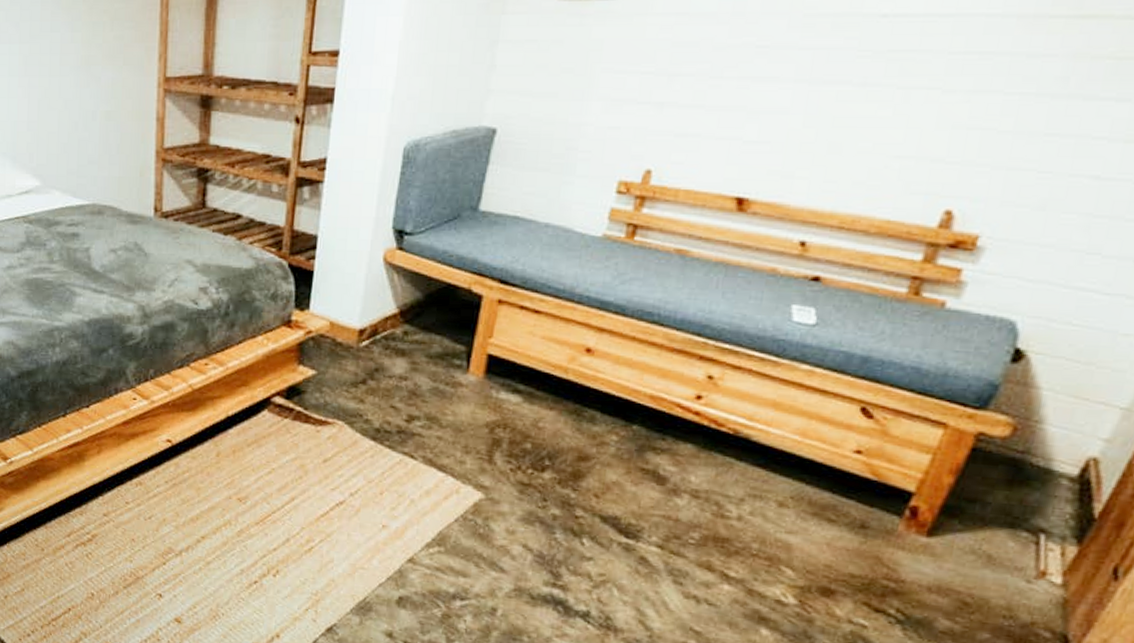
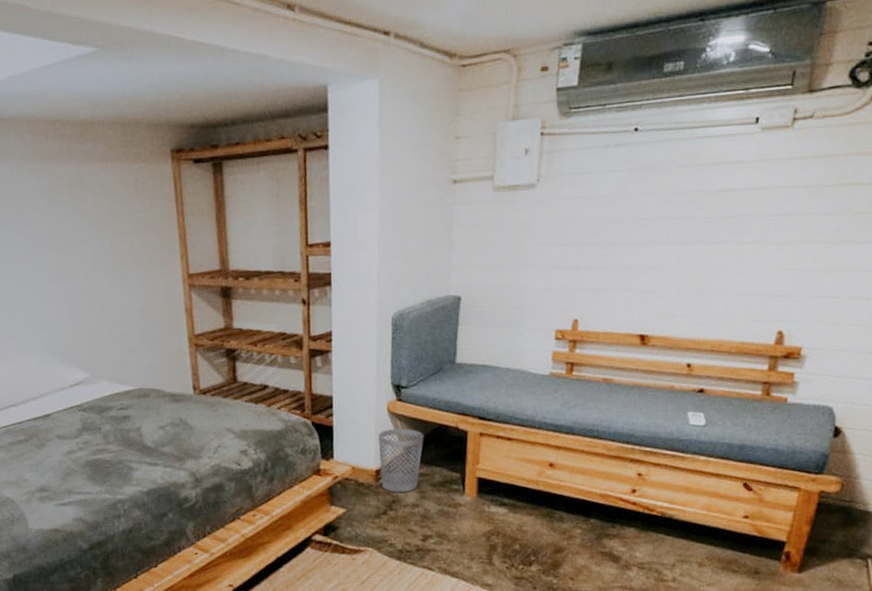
wastebasket: none [364,282,426,360] -> present [379,428,424,492]

